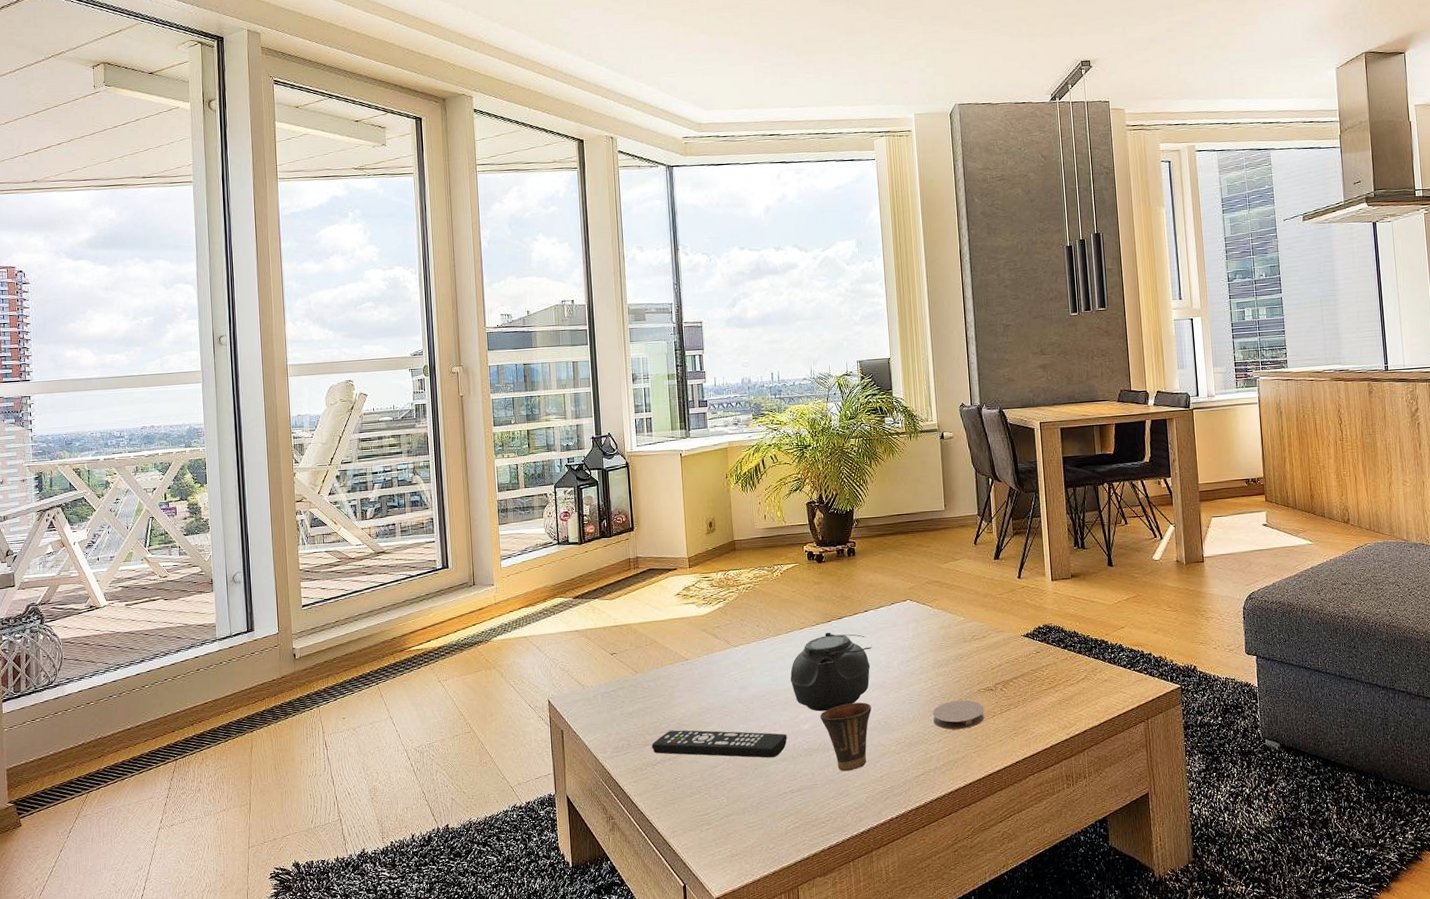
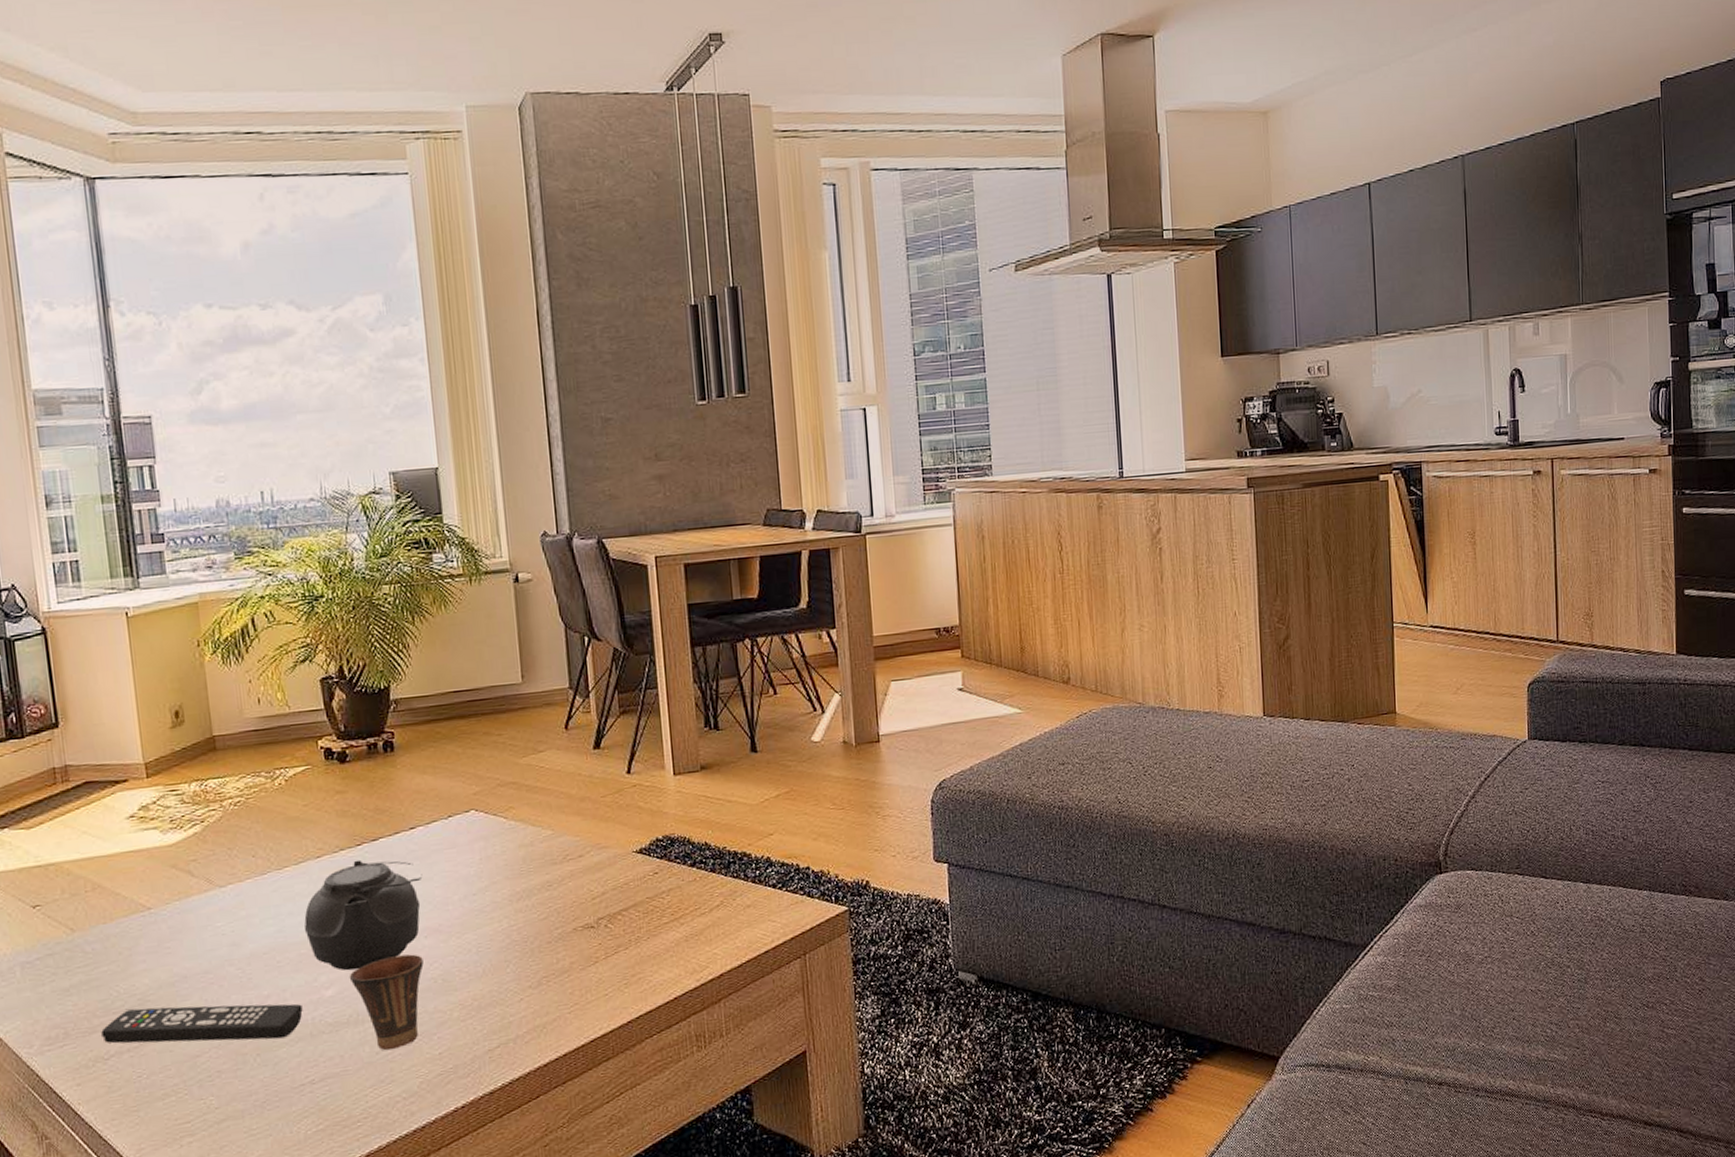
coaster: present [933,700,985,730] -> none [511,942,583,984]

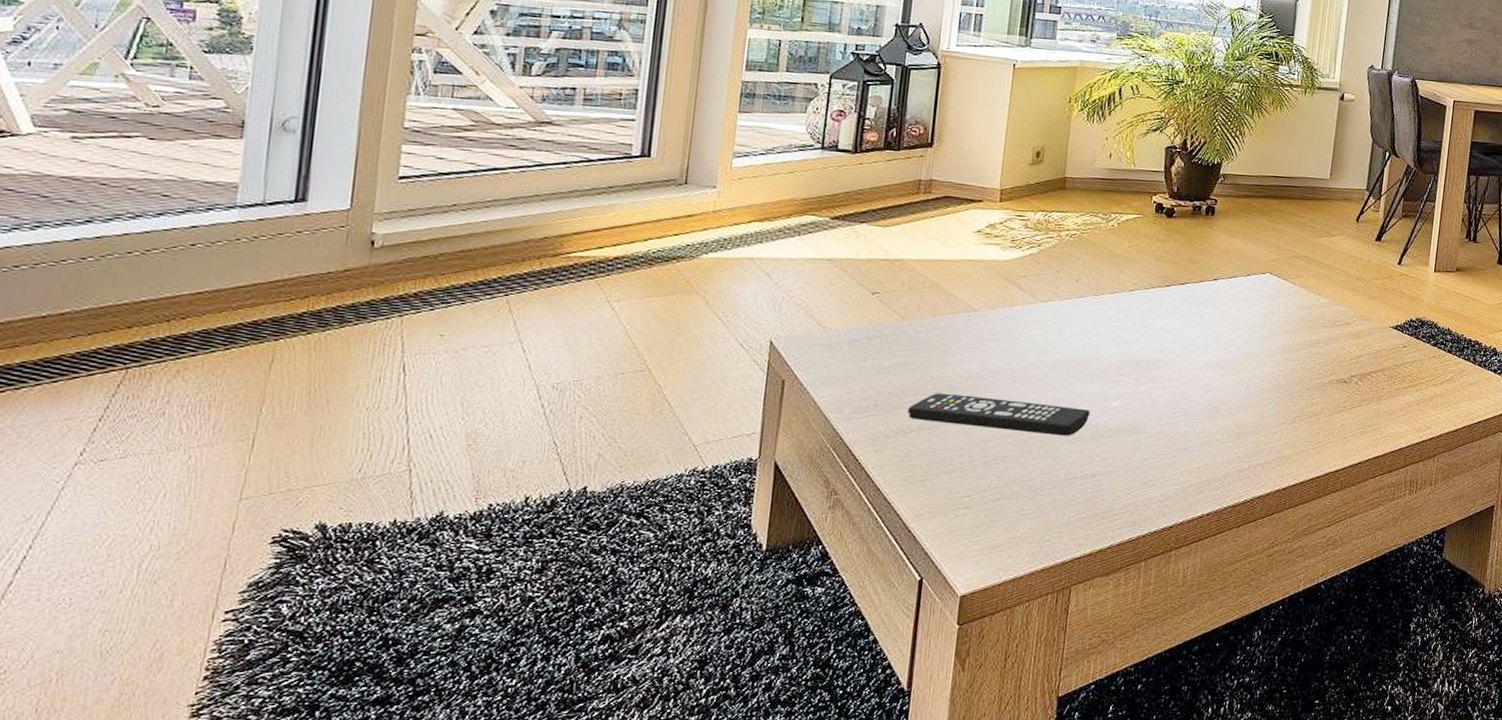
teapot: present [304,859,423,971] -> none [1106,298,1216,388]
cup: present [350,954,424,1051] -> none [1136,381,1201,459]

